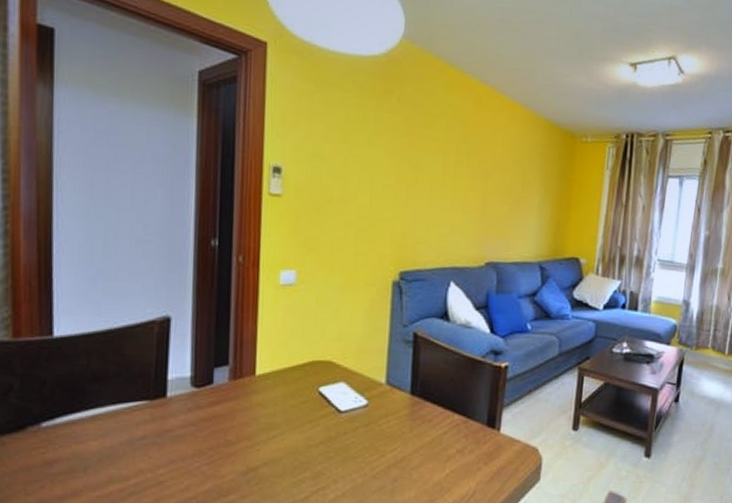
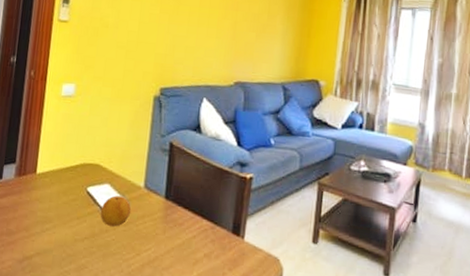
fruit: none [336,395,372,428] -> present [100,195,131,227]

